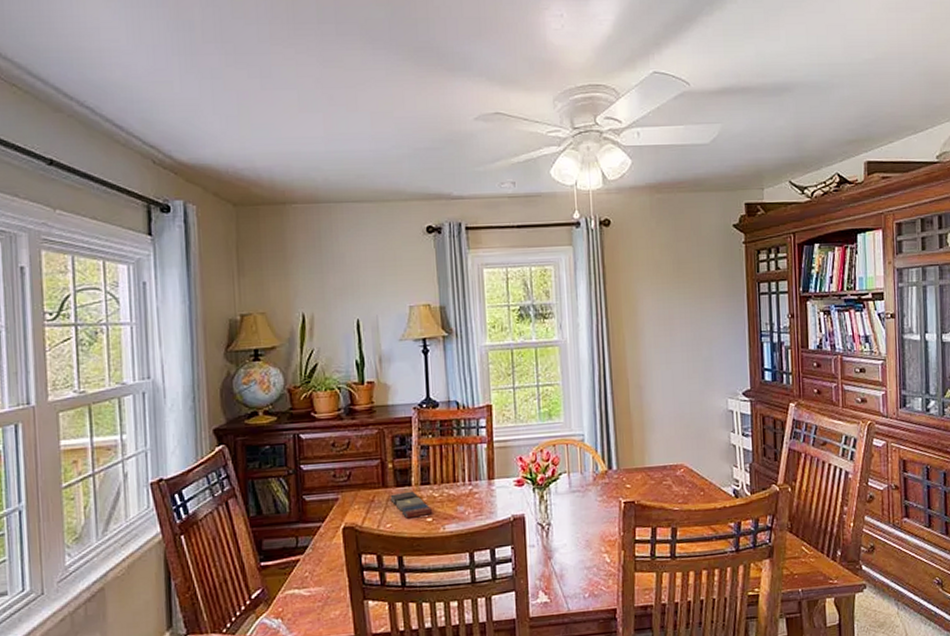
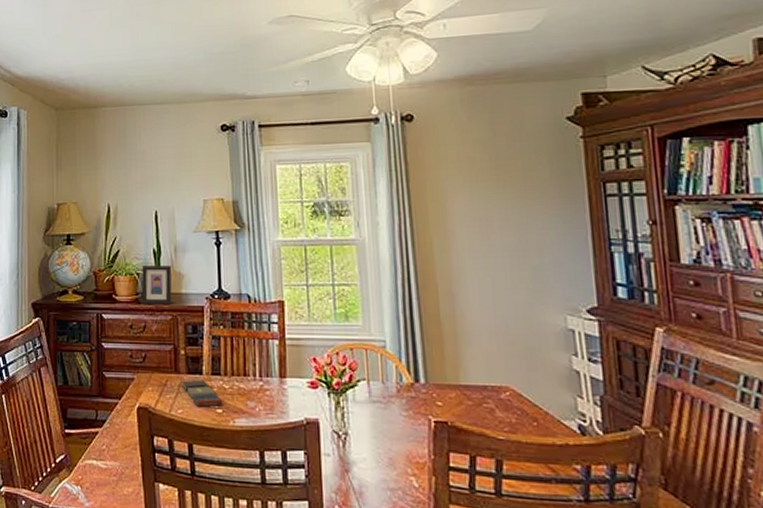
picture frame: none [343,377,378,420] -> present [141,266,172,304]

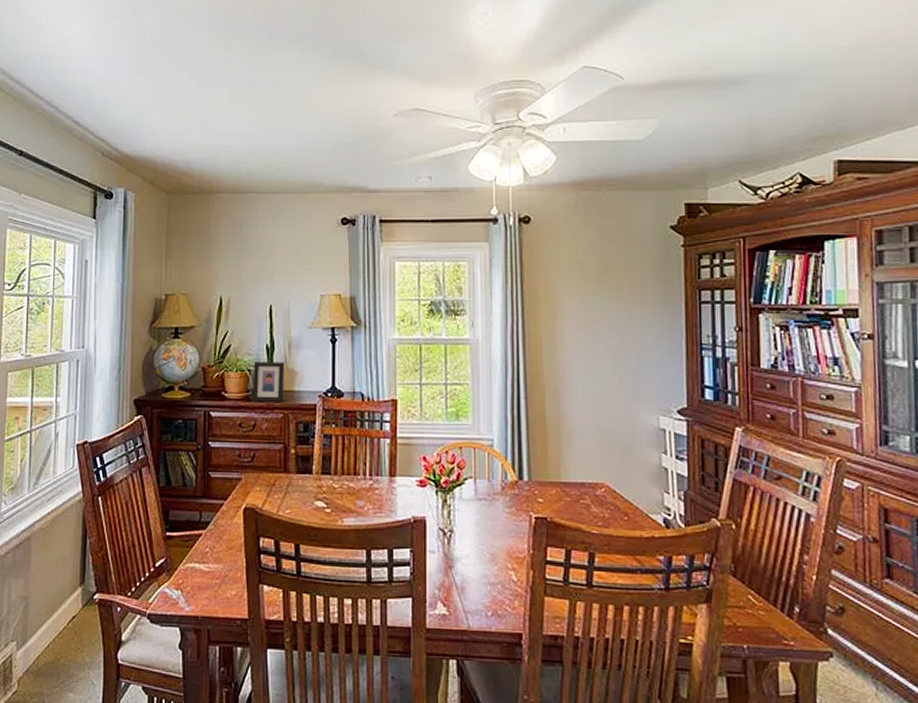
book set: present [182,379,222,407] -> none [291,479,331,507]

